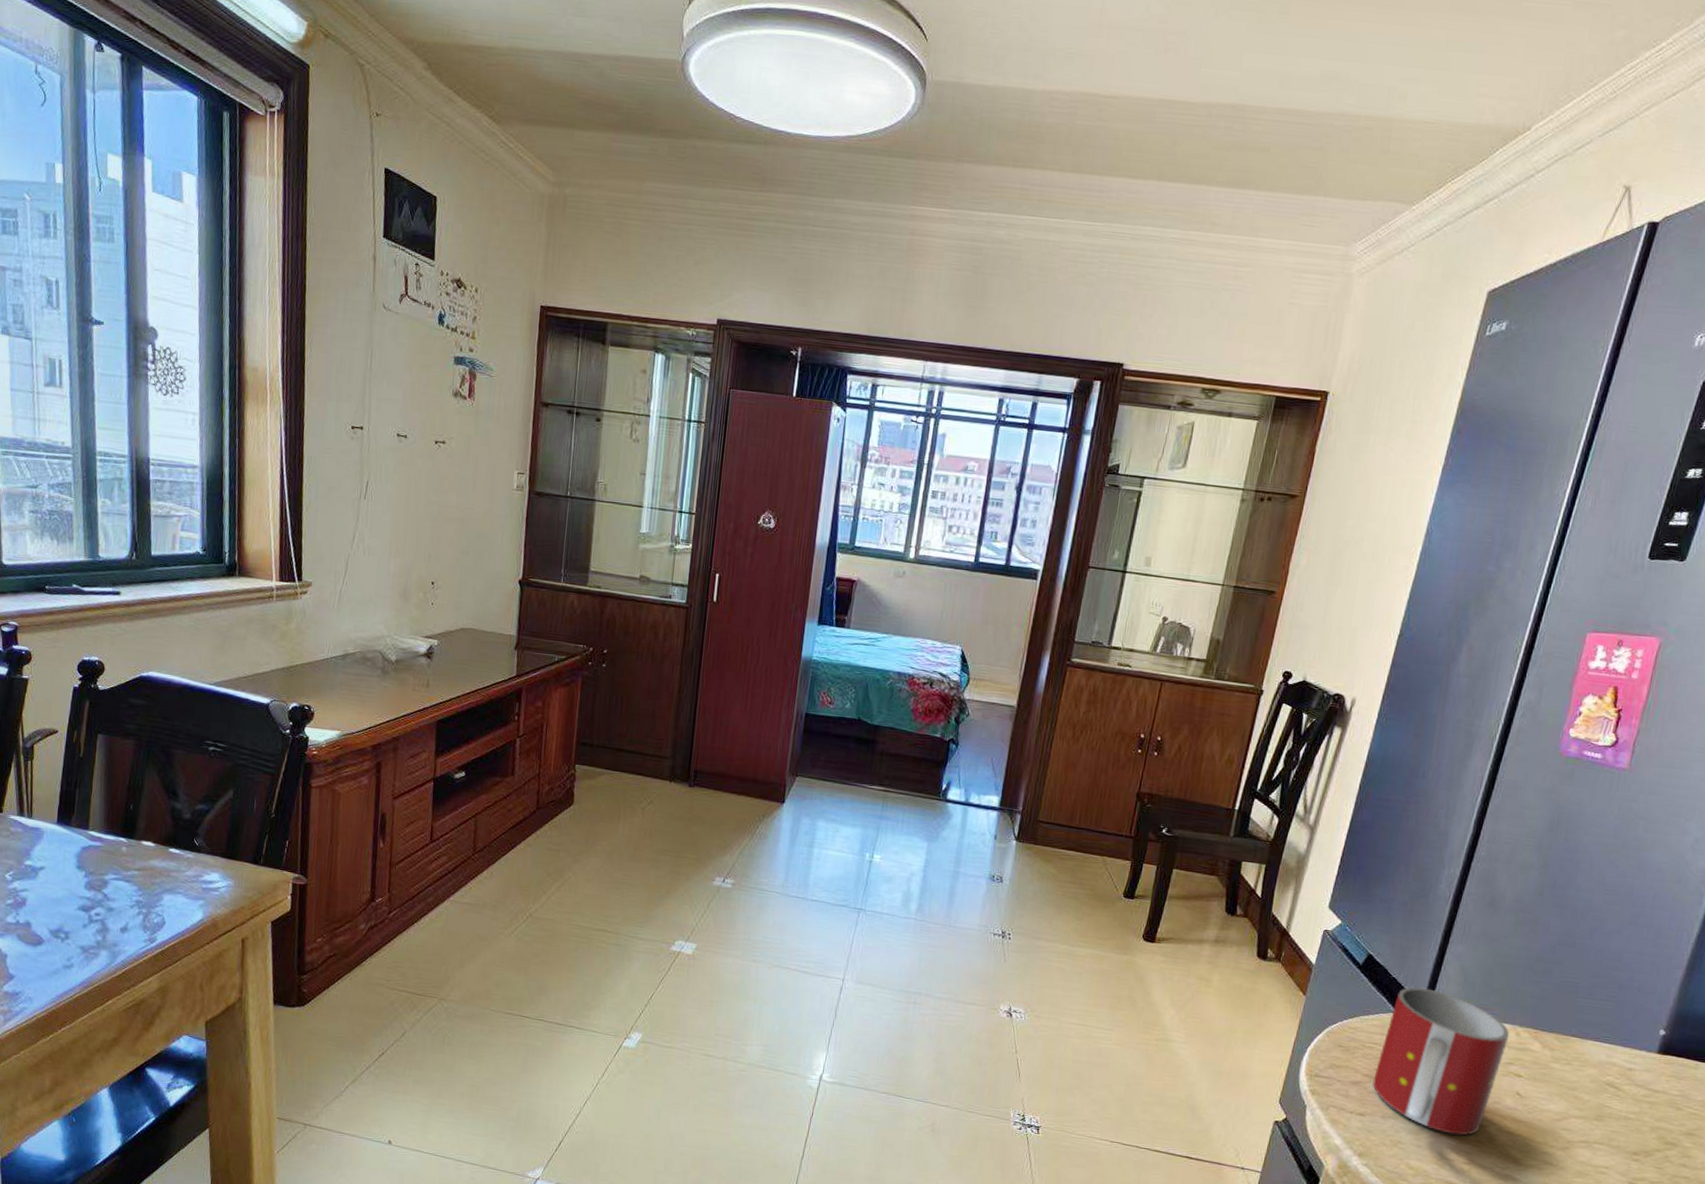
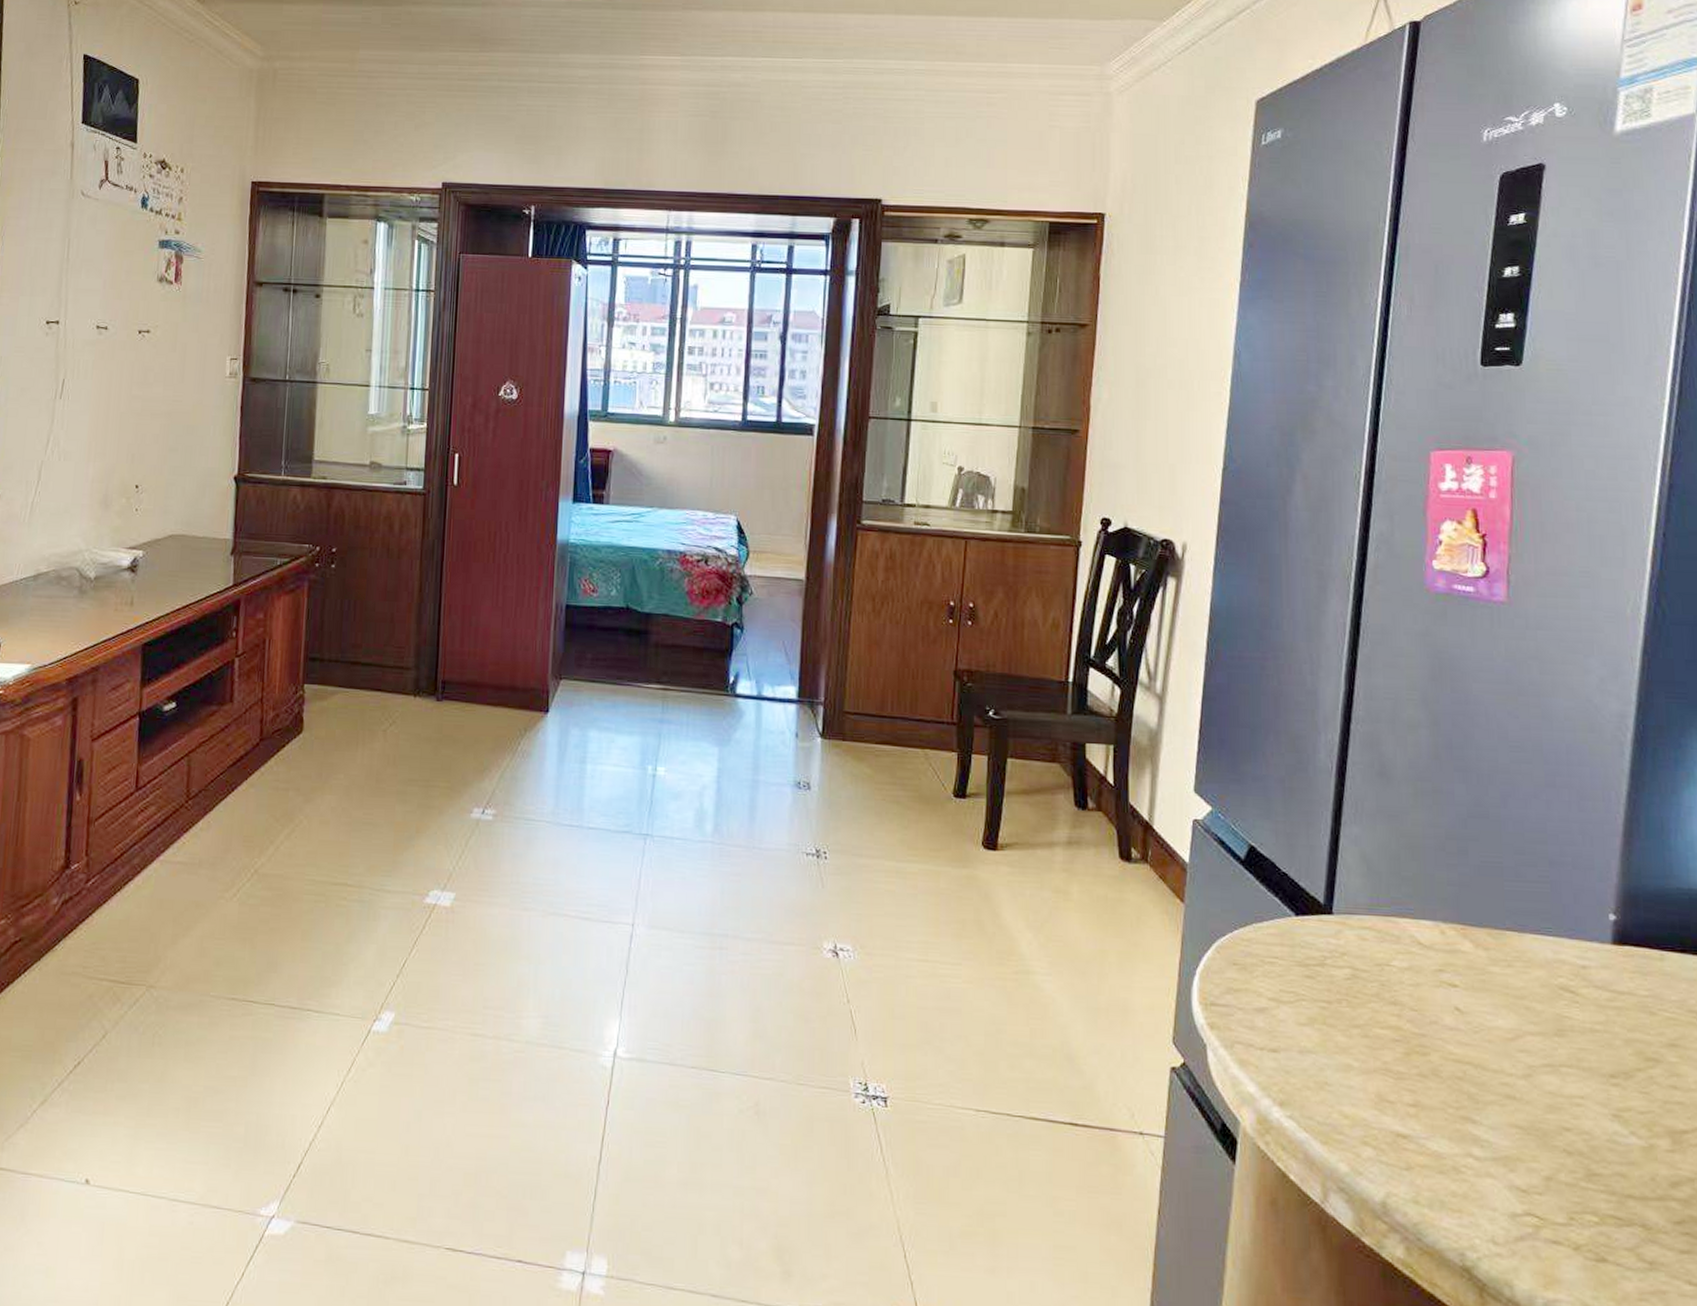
mug: present [1372,987,1510,1136] -> none [1281,882,1433,1069]

